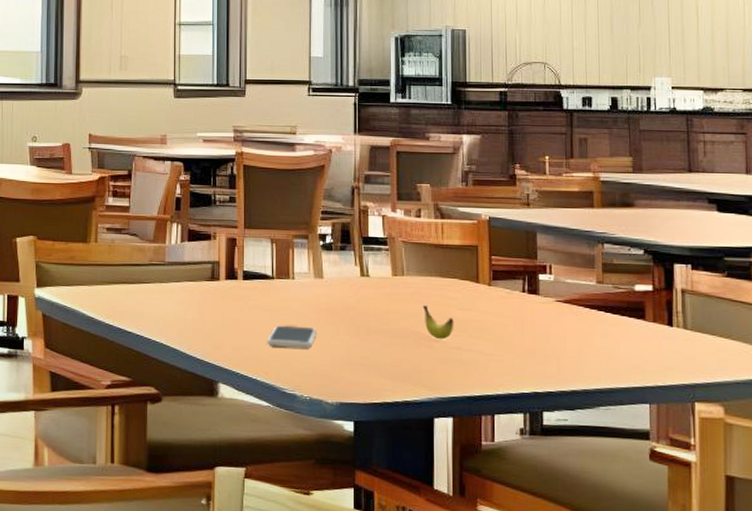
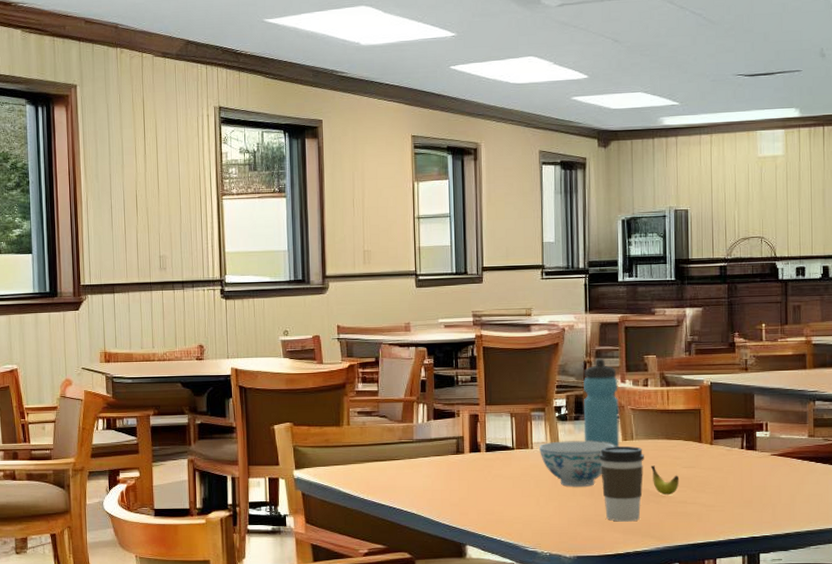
smartphone: present [267,325,317,349] -> none [509,490,554,510]
bowl: none [302,272,384,325] -> present [539,440,615,487]
water bottle: none [350,184,389,282] -> present [582,358,620,447]
coffee cup: none [366,281,416,367] -> present [599,445,644,522]

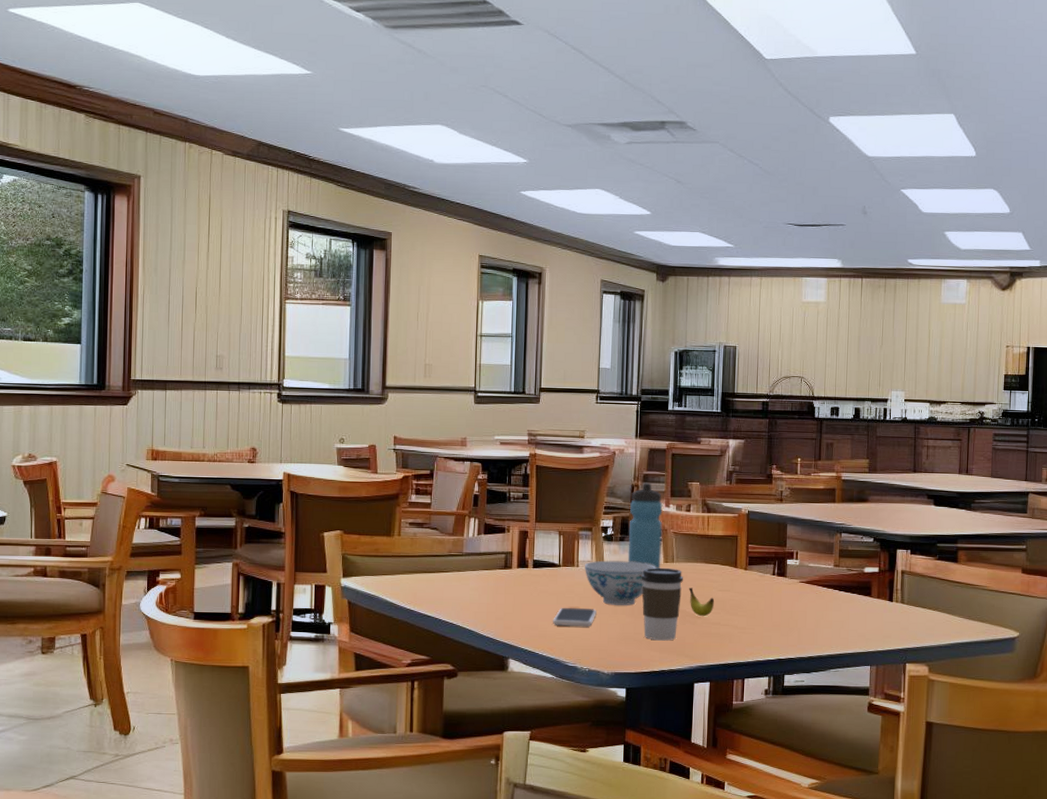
smartphone: none [509,490,554,510] -> present [553,607,597,627]

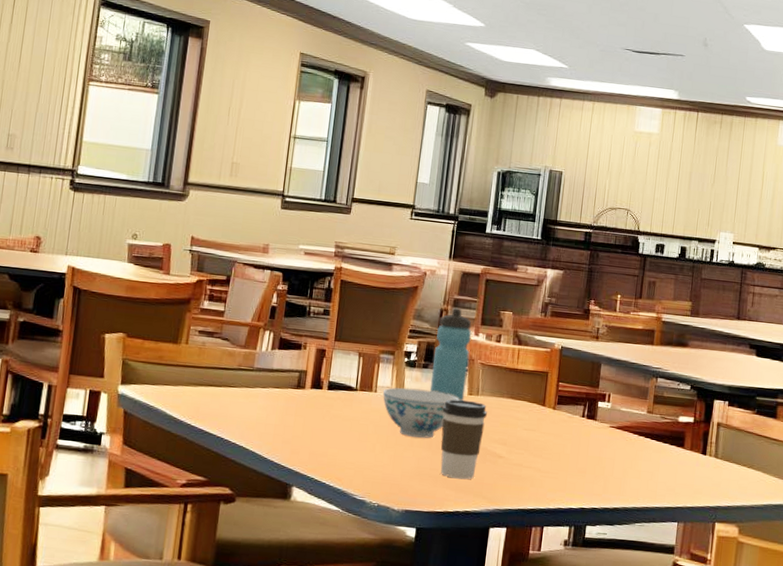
smartphone: present [553,607,597,627] -> none [343,435,392,458]
banana: present [688,587,715,617] -> none [491,424,519,457]

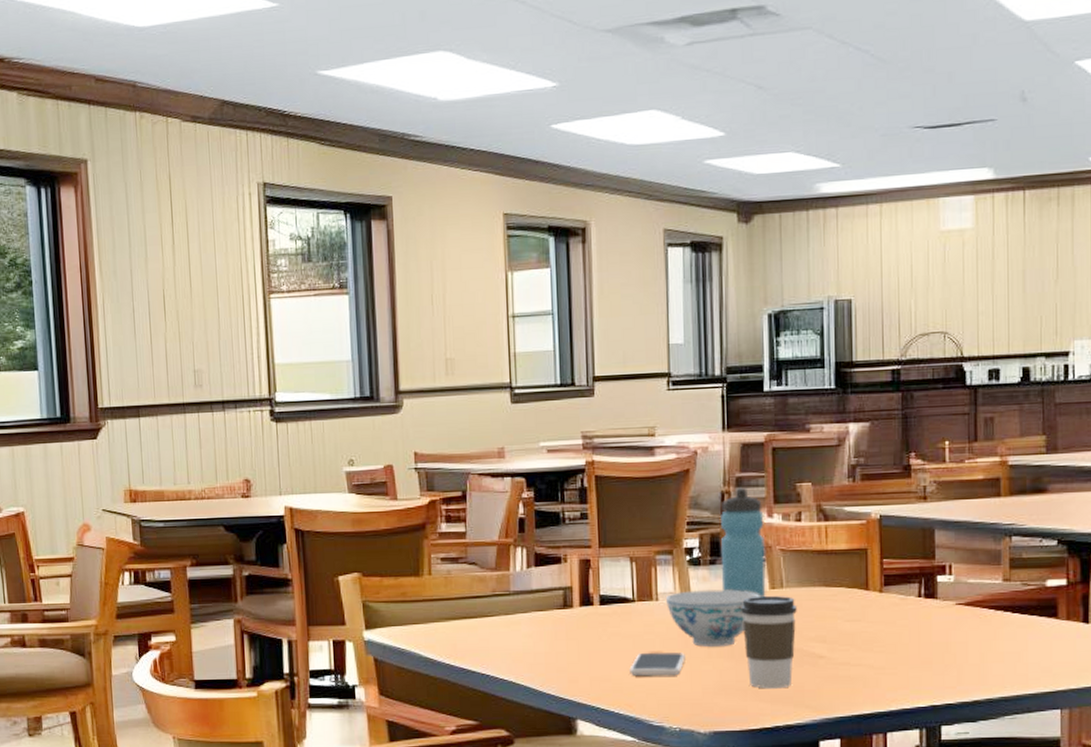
smartphone: none [343,435,392,458] -> present [629,652,685,676]

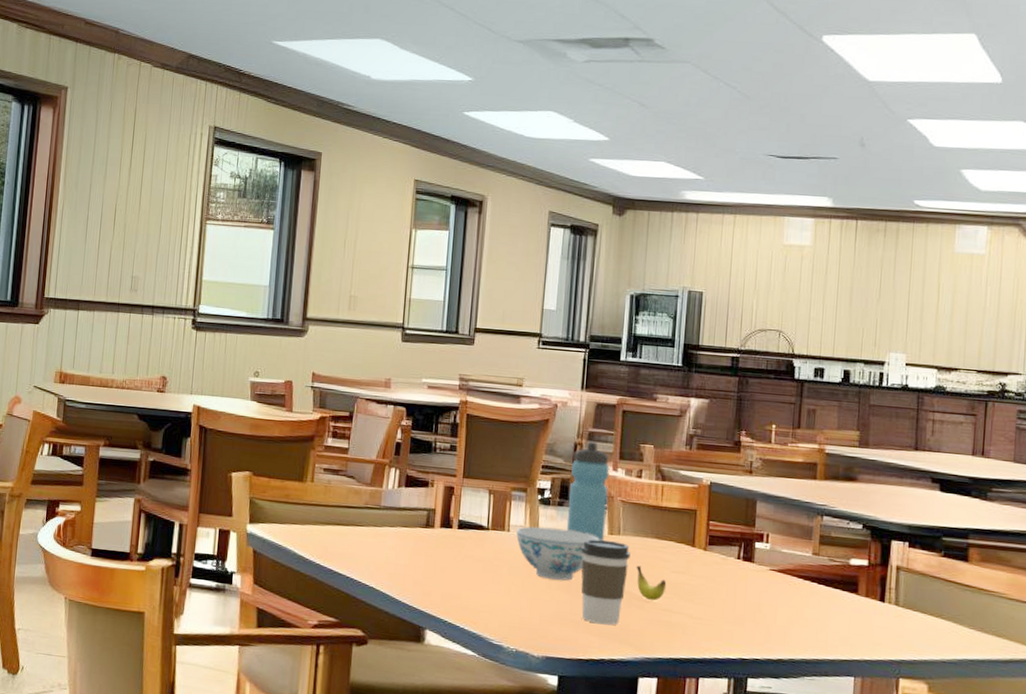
smartphone: present [629,652,685,676] -> none [477,576,528,601]
banana: none [804,619,841,656] -> present [636,565,667,601]

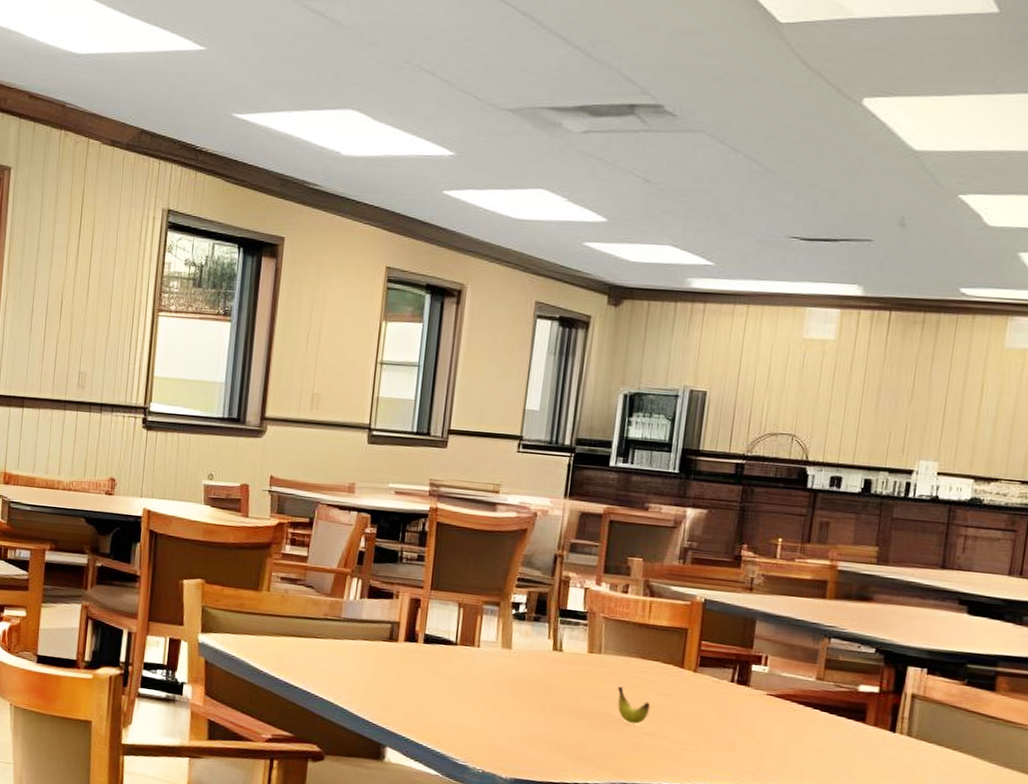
bowl: present [516,526,599,581] -> none [487,642,578,700]
water bottle: present [566,441,610,541] -> none [541,553,593,659]
coffee cup: present [581,539,630,625] -> none [555,657,612,748]

